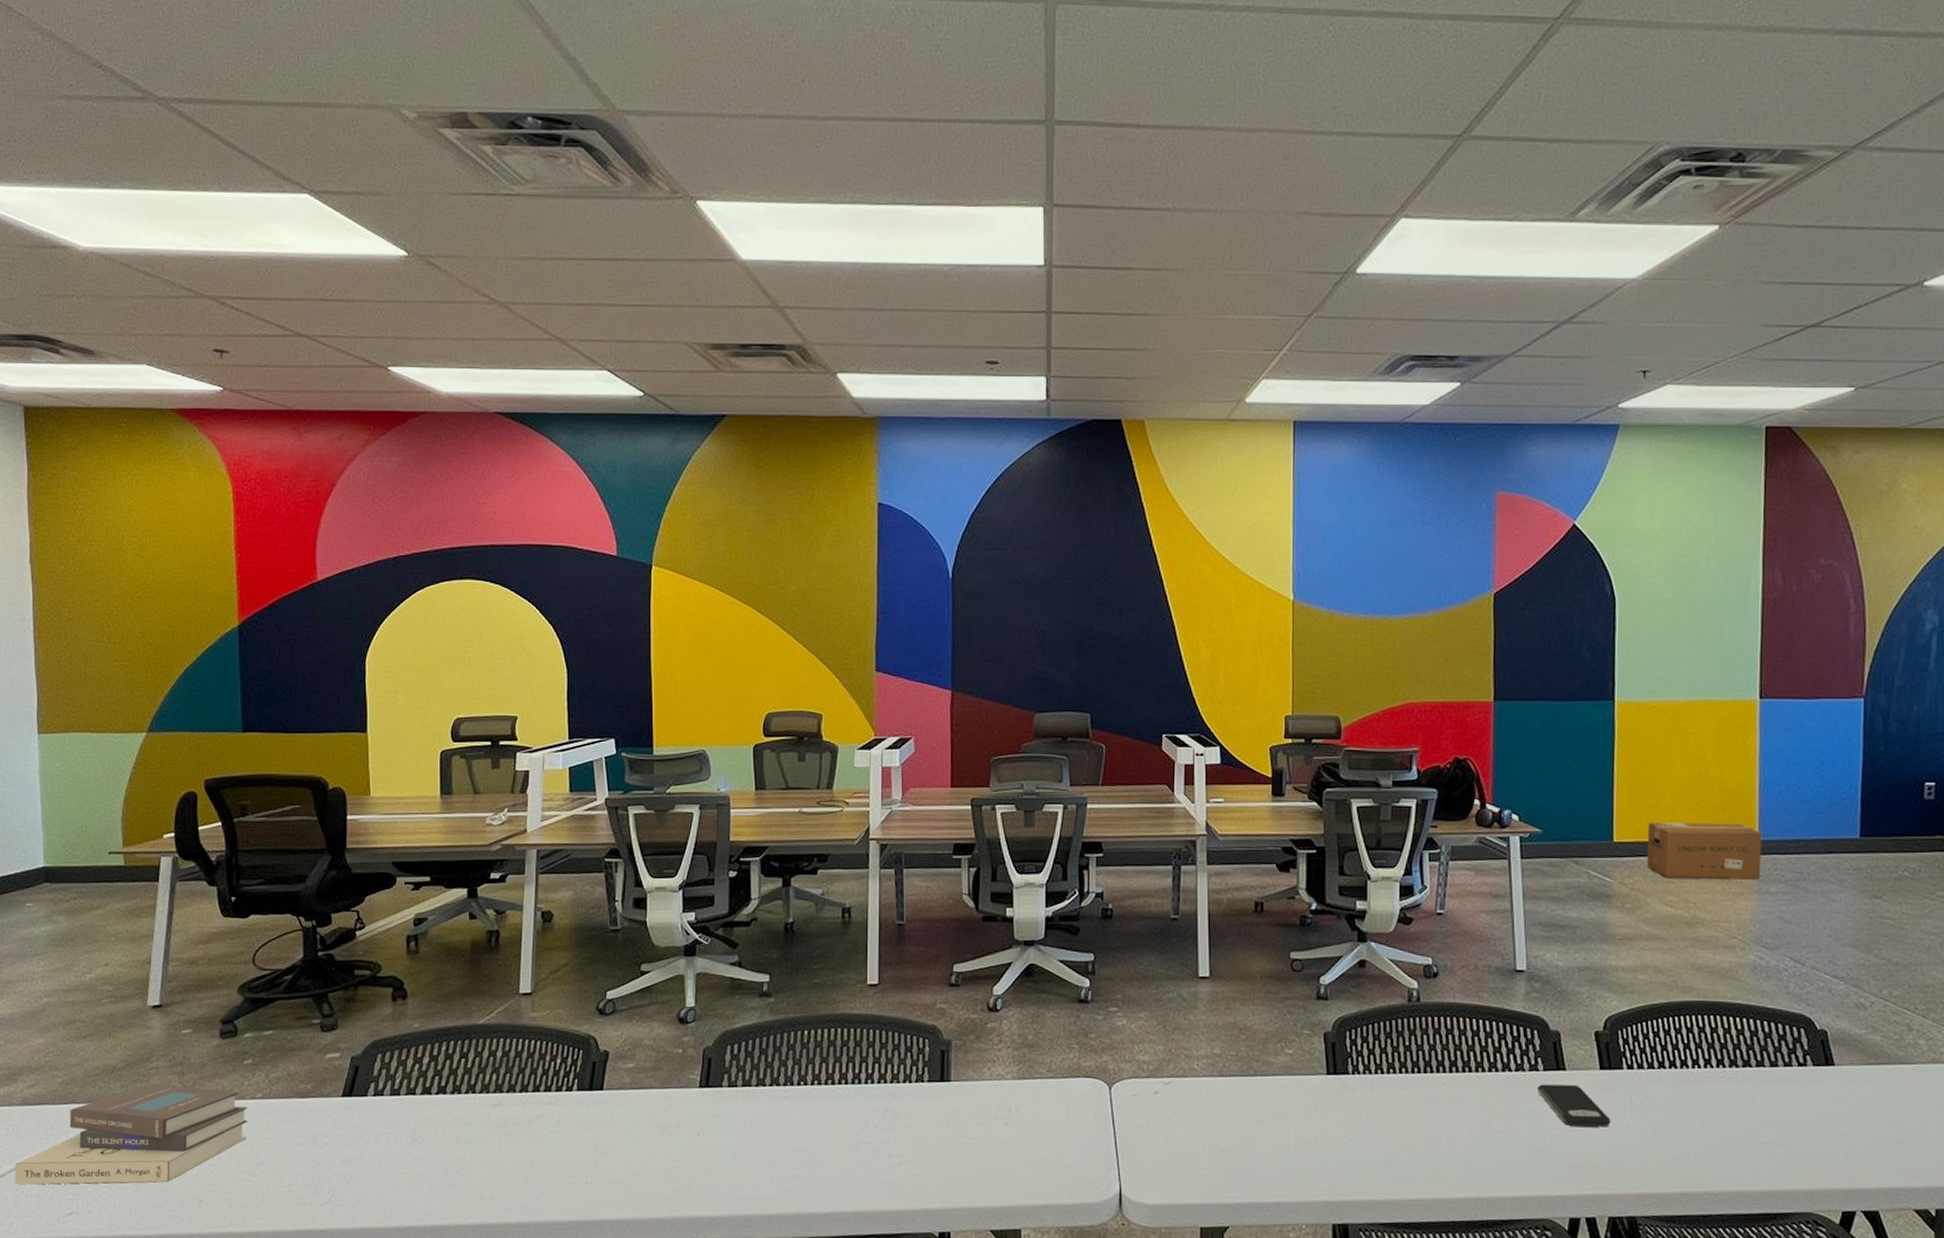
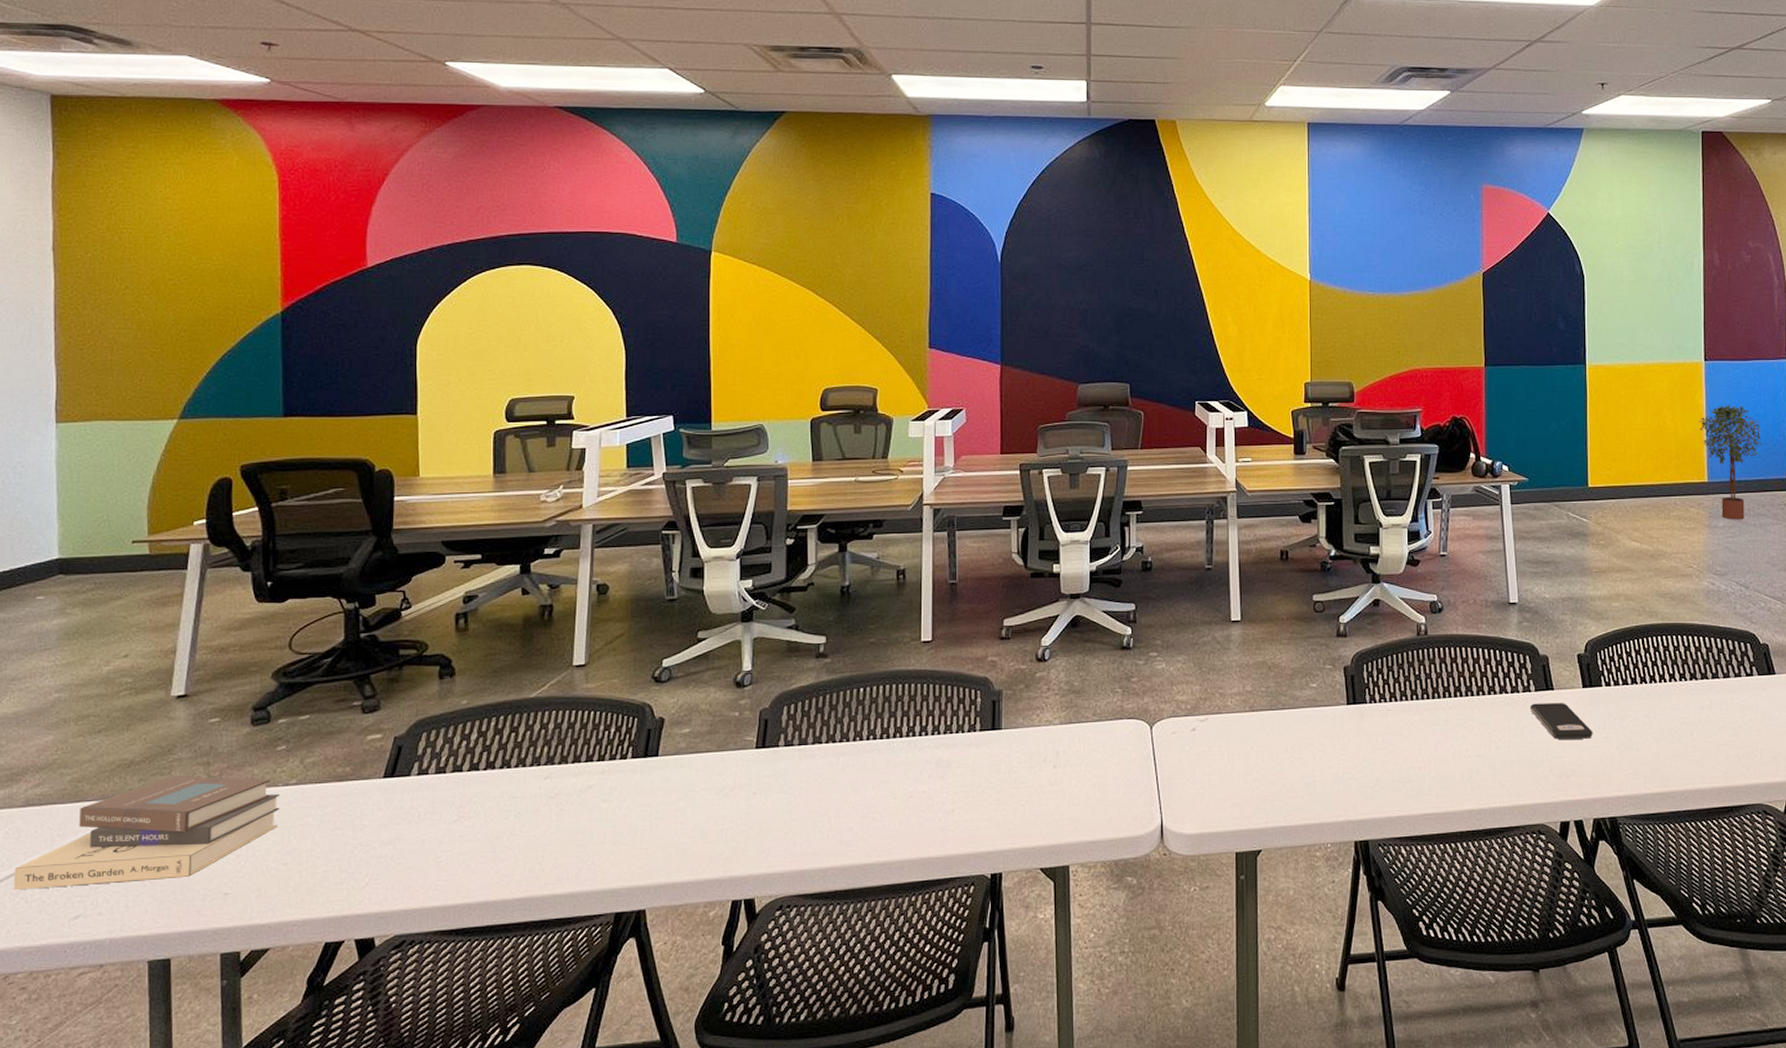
box: present [1646,822,1763,880] -> none [1616,468,1711,518]
potted tree: none [1750,750,1828,886] -> present [1699,405,1762,520]

